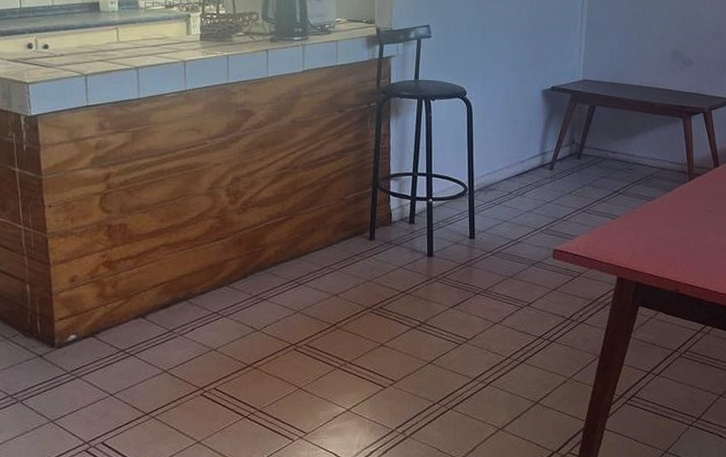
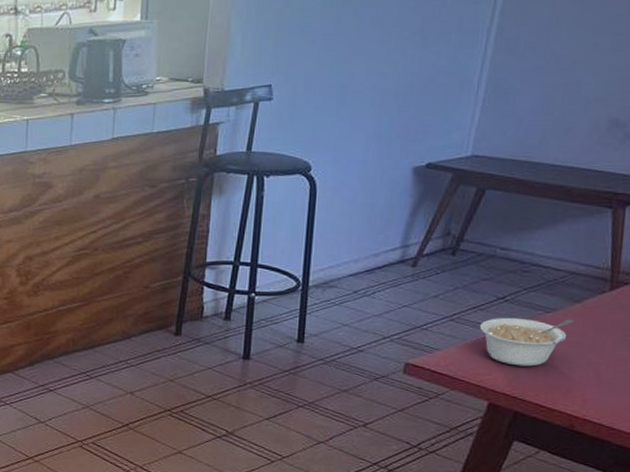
legume: none [603,205,668,245] -> present [479,317,574,367]

